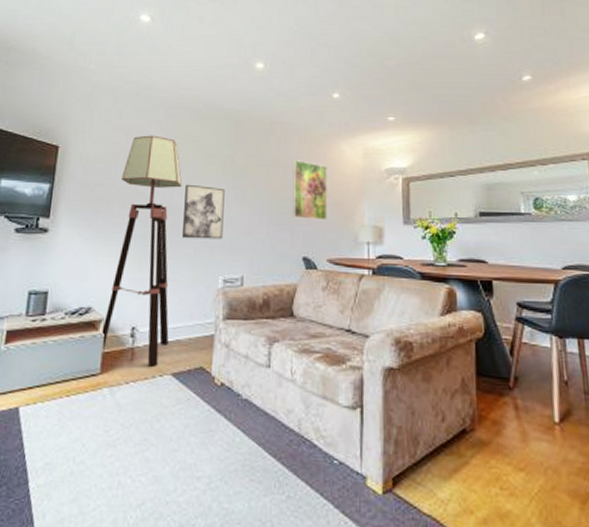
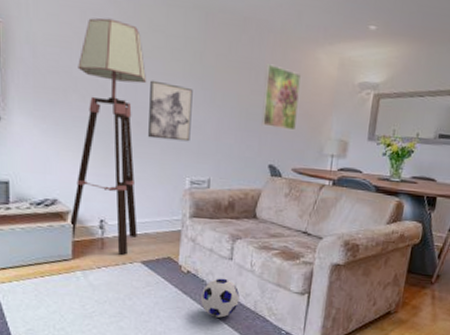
soccer ball: none [237,391,281,443] -> present [201,278,240,318]

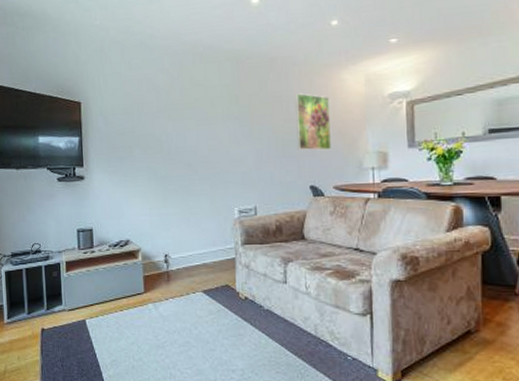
floor lamp: present [70,18,147,255] -> none [138,83,197,286]
wall art: present [148,80,193,142] -> none [196,126,235,177]
soccer ball: present [201,278,240,318] -> none [261,302,299,344]

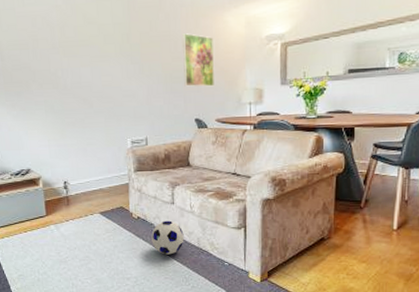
soccer ball: none [261,302,299,344] -> present [151,220,184,255]

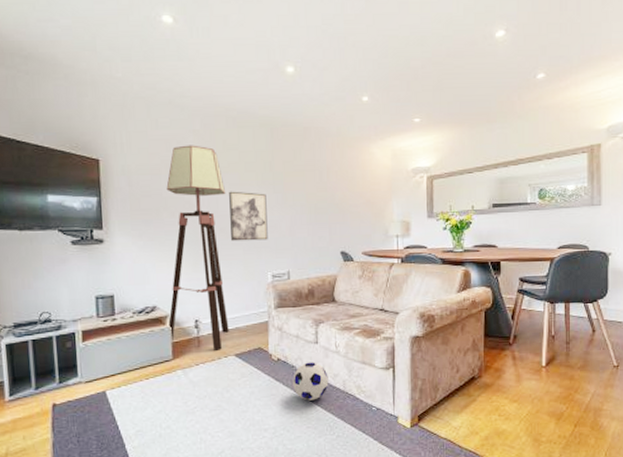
floor lamp: none [34,20,94,209] -> present [166,145,229,350]
wall art: none [90,63,127,110] -> present [229,191,268,241]
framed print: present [182,33,214,87] -> none [328,163,360,219]

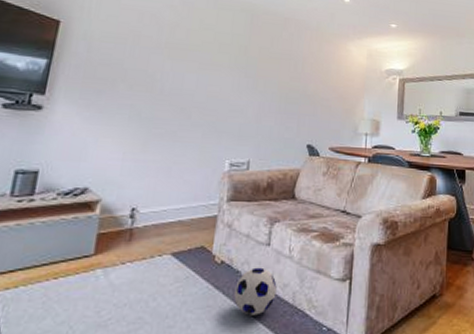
floor lamp: present [166,145,229,350] -> none [98,18,195,247]
wall art: present [229,191,268,241] -> none [191,70,237,125]

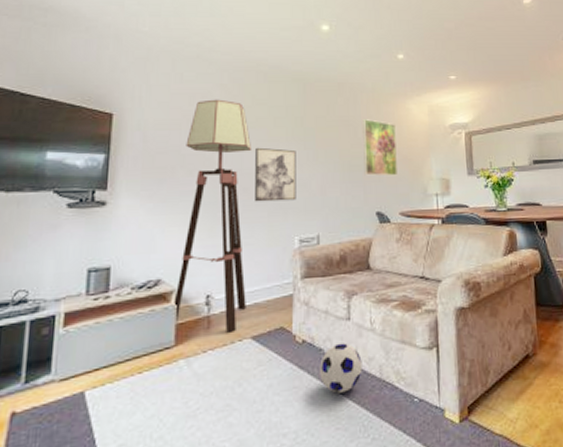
floor lamp: none [98,18,195,247] -> present [174,99,252,333]
wall art: none [191,70,237,125] -> present [255,147,296,202]
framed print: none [300,55,335,113] -> present [363,119,397,176]

